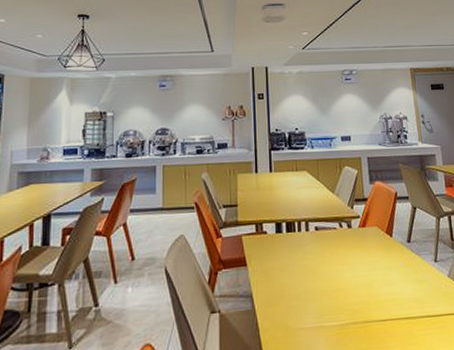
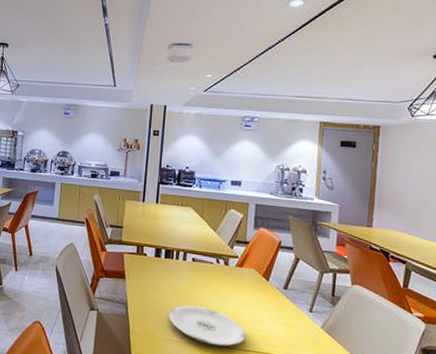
plate: none [299,280,381,323] -> present [169,305,246,347]

